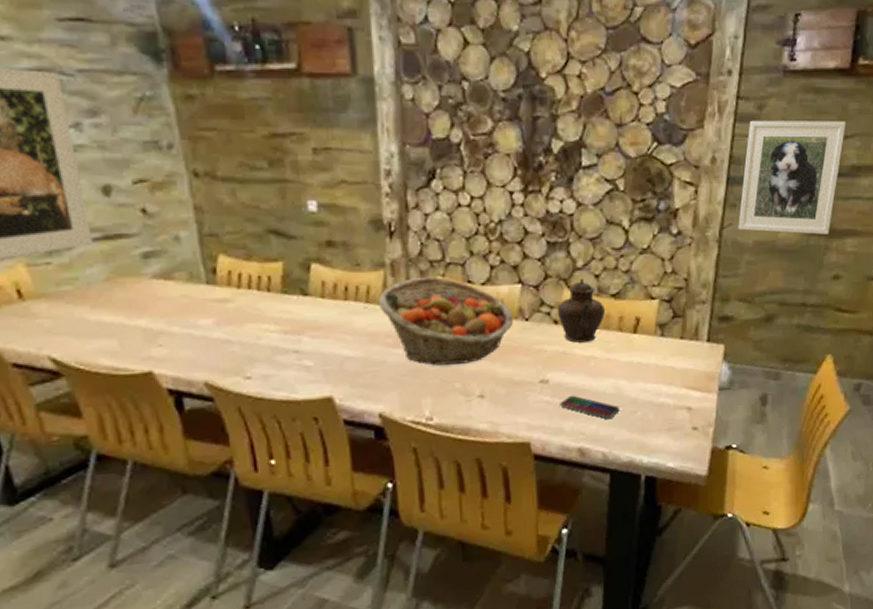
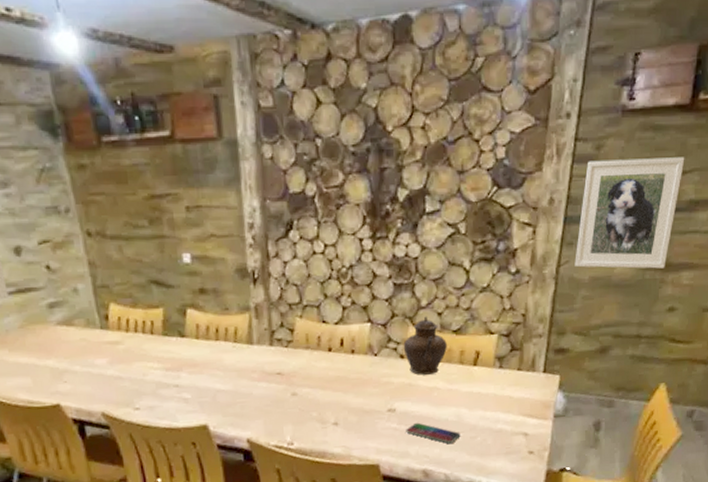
fruit basket: present [378,277,513,366] -> none [244,318,363,397]

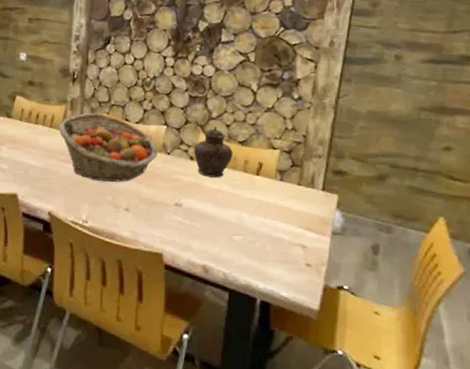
fruit basket: none [244,318,363,397] -> present [58,113,158,182]
smartphone: present [406,422,461,444] -> none [190,219,241,244]
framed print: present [575,157,685,269] -> none [353,15,455,111]

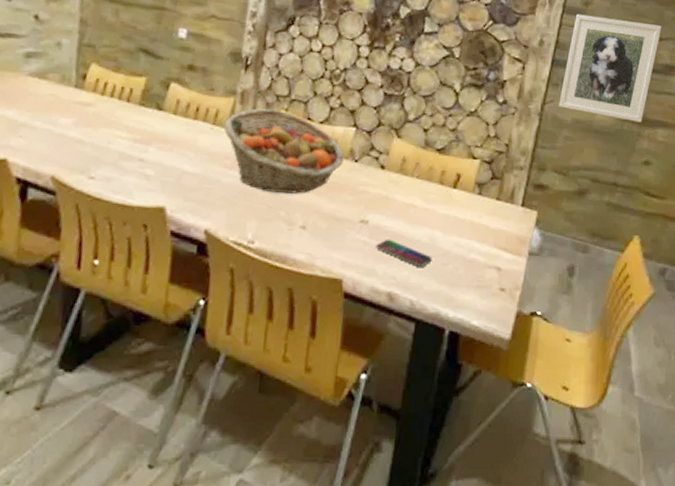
smartphone: none [190,219,241,244] -> present [376,239,432,267]
teapot: present [193,126,233,178] -> none [385,130,429,190]
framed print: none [353,15,455,111] -> present [559,14,662,123]

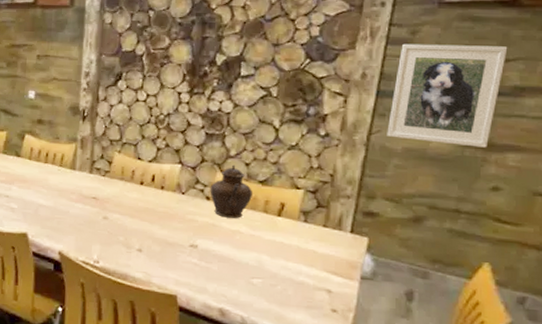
fruit basket: present [223,108,344,194] -> none [68,152,172,222]
smartphone: present [376,239,432,267] -> none [206,261,260,287]
teapot: none [385,130,429,190] -> present [210,164,252,219]

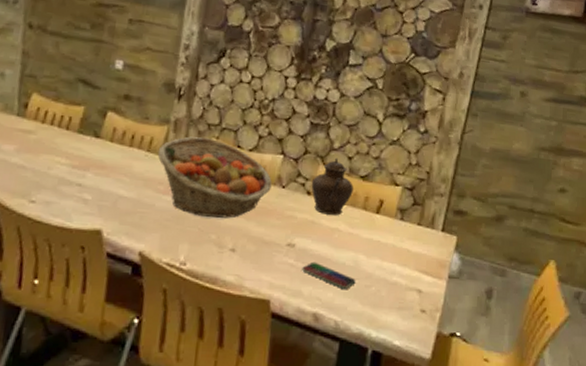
fruit basket: none [68,152,172,222] -> present [157,136,272,218]
smartphone: none [206,261,260,287] -> present [302,261,356,289]
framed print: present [387,43,508,148] -> none [478,47,577,152]

